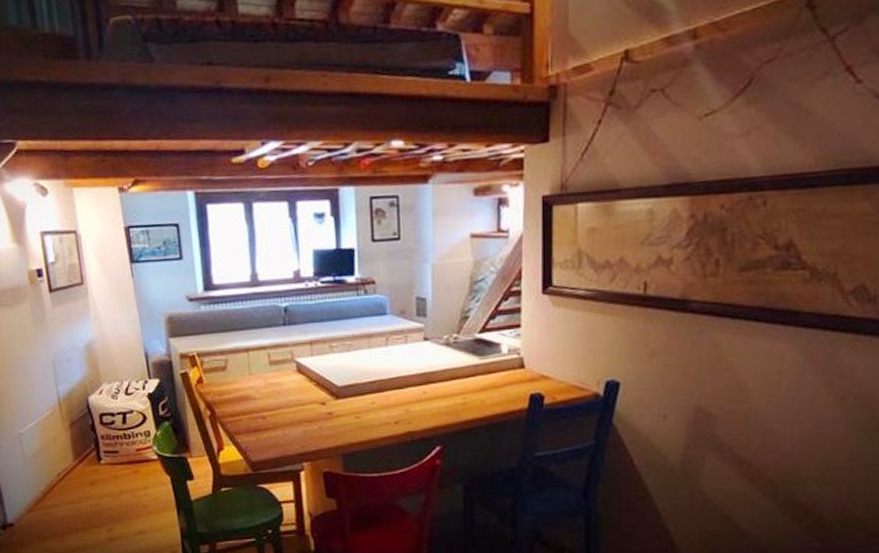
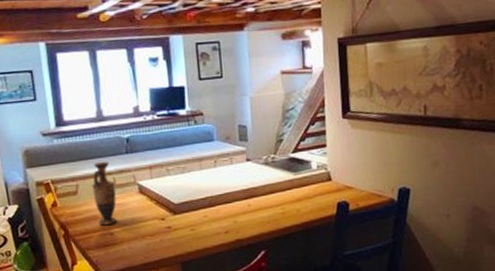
vase: none [243,333,271,407] -> present [92,161,117,225]

